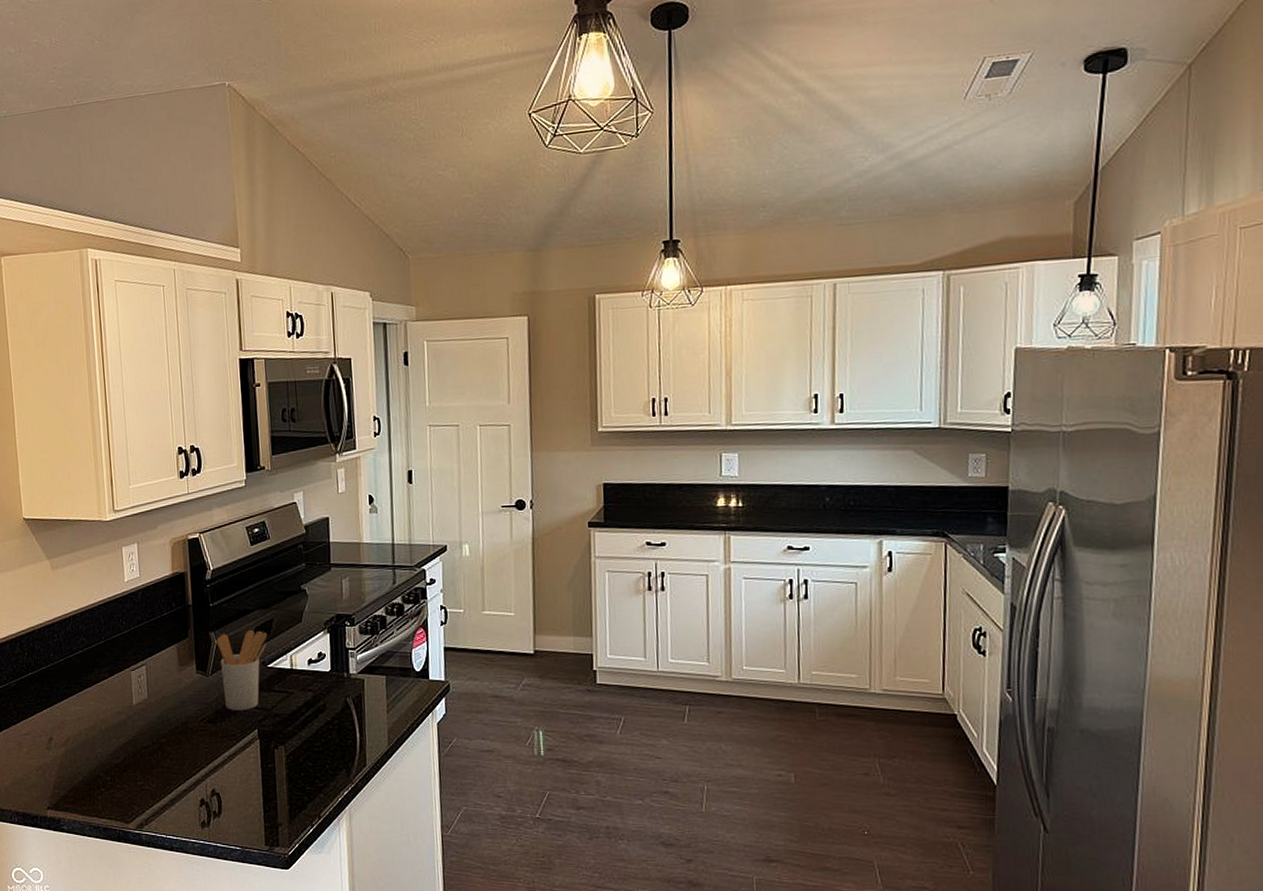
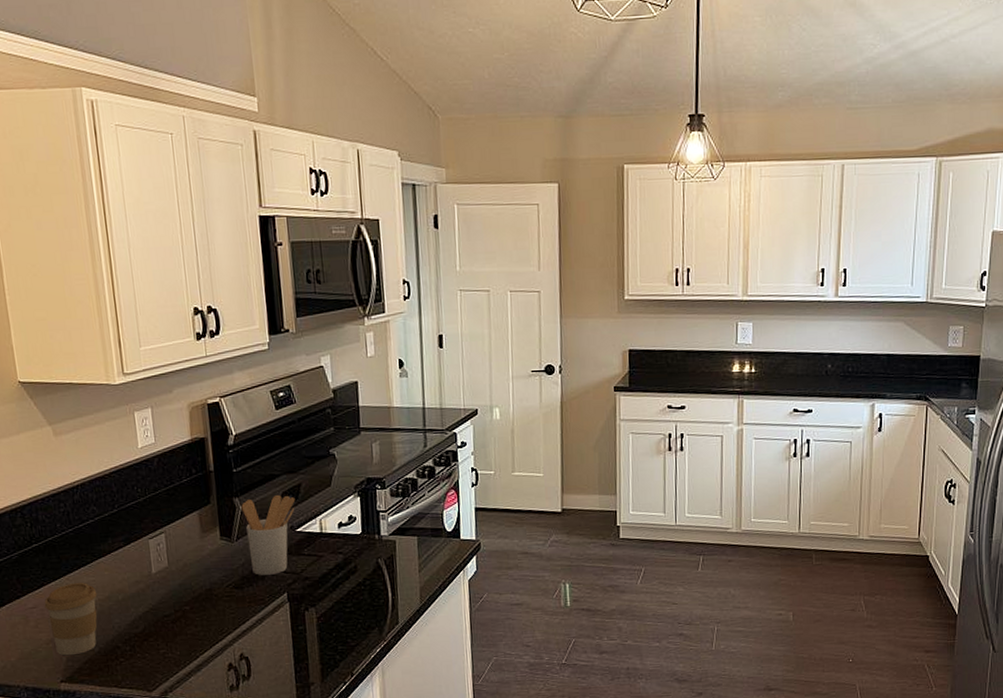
coffee cup: none [36,711,83,783] -> present [44,582,98,656]

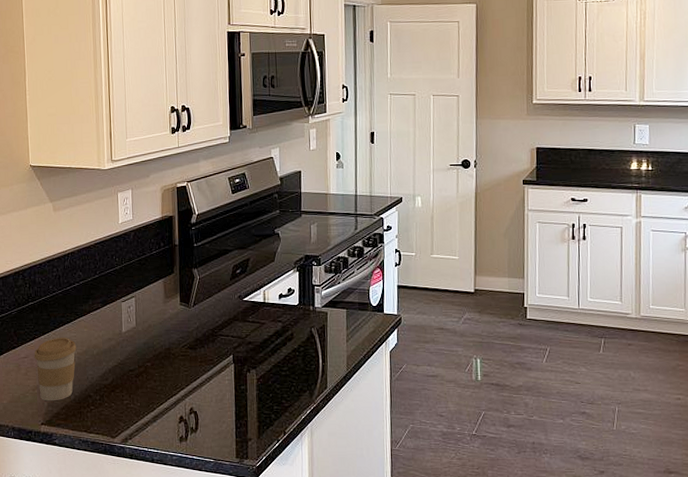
utensil holder: present [241,494,296,575] -> none [199,267,244,338]

